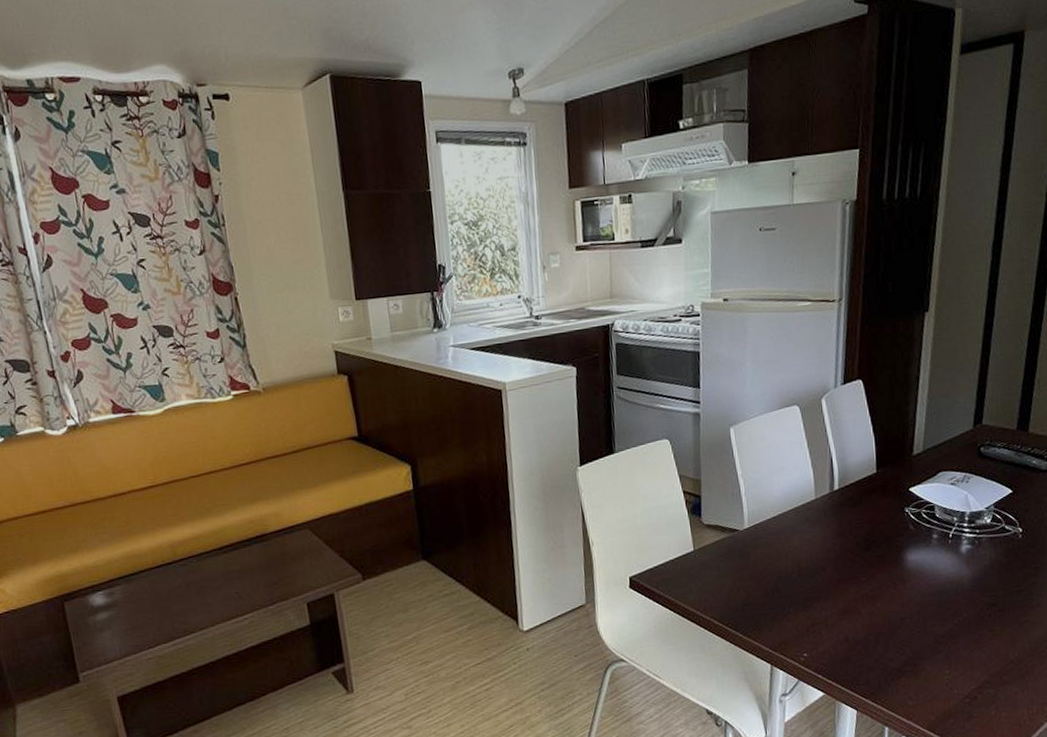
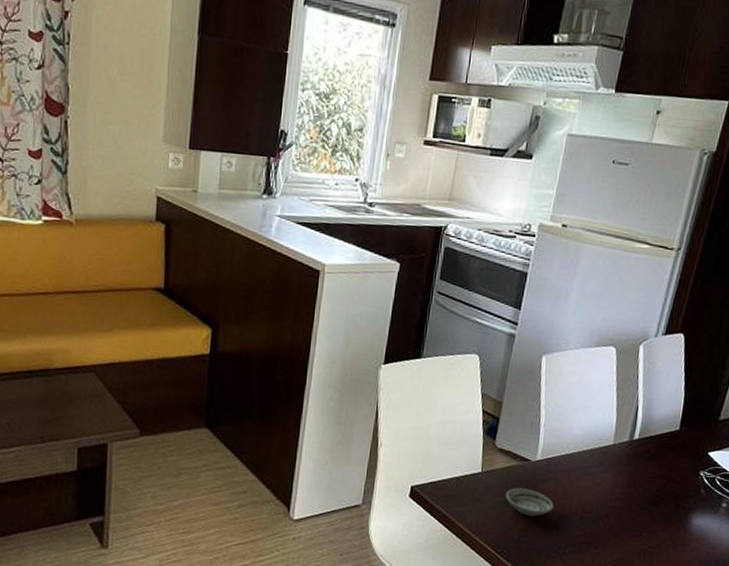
saucer: none [721,557,770,584] -> present [505,488,554,517]

